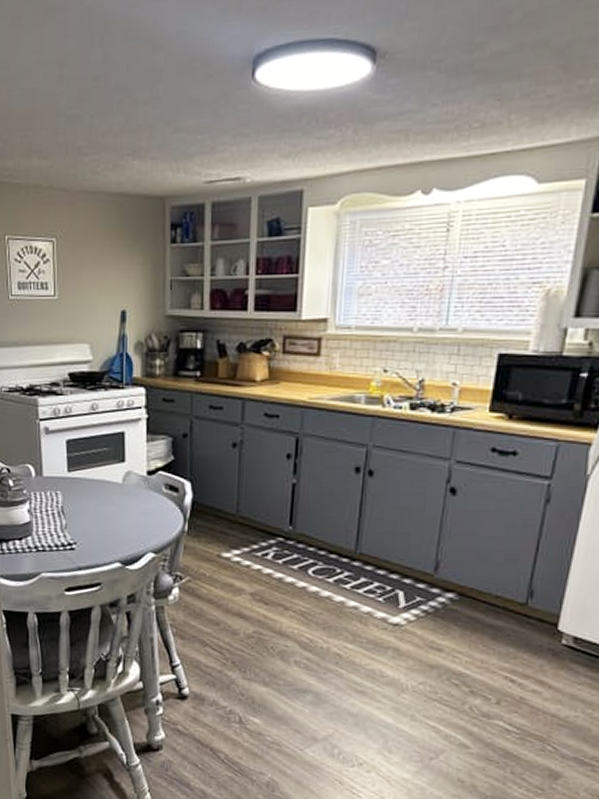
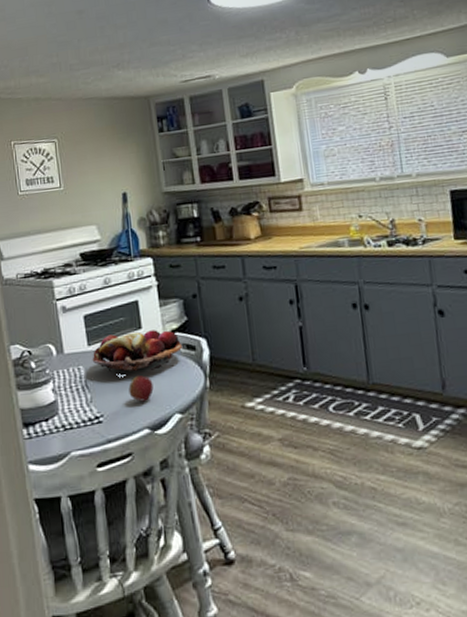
fruit basket: none [70,464,165,507] -> present [92,330,183,372]
apple: none [104,509,130,536] -> present [128,375,154,402]

